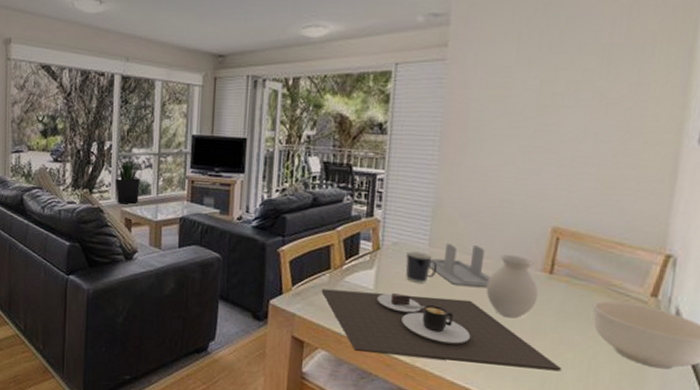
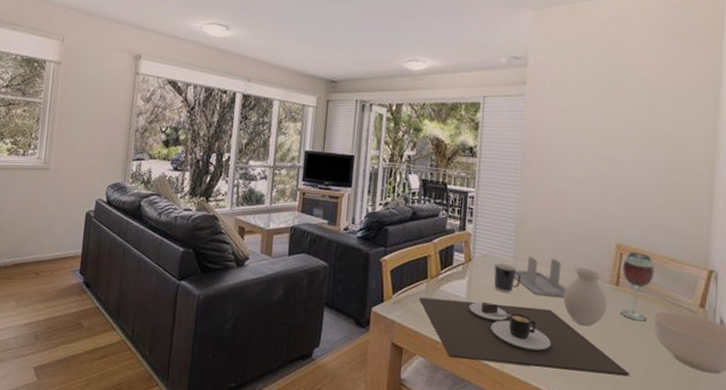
planter: present [115,158,140,205] -> none [231,169,255,213]
wineglass: none [553,236,598,313] -> present [620,252,655,322]

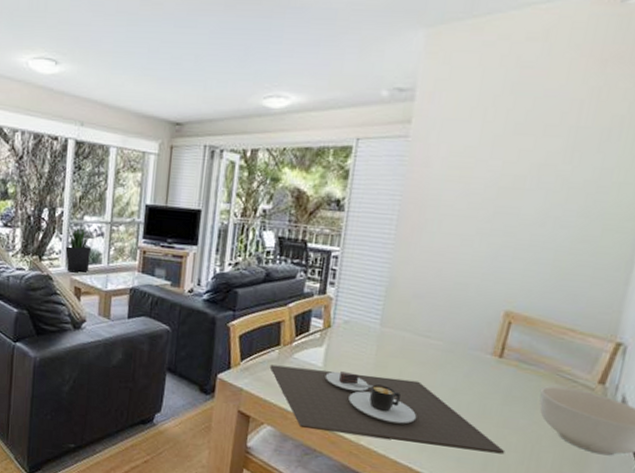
planter: none [231,169,255,213] -> present [65,226,91,273]
mug: present [493,263,522,293] -> none [355,330,388,363]
napkin holder: present [514,257,567,297] -> none [378,324,440,369]
vase: present [563,267,608,327] -> none [434,336,487,401]
wineglass: present [620,252,655,322] -> none [500,320,549,397]

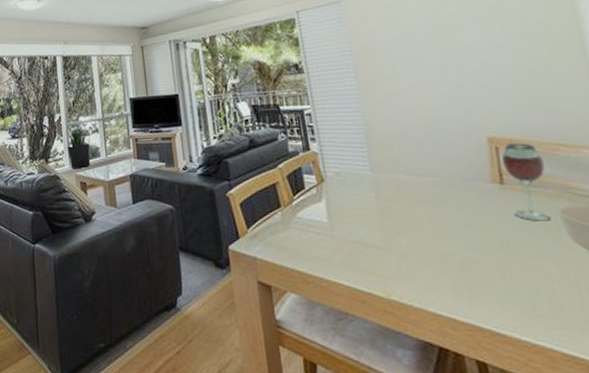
place setting: present [269,364,506,453] -> none [276,222,549,291]
wineglass: none [500,320,549,397] -> present [501,143,551,221]

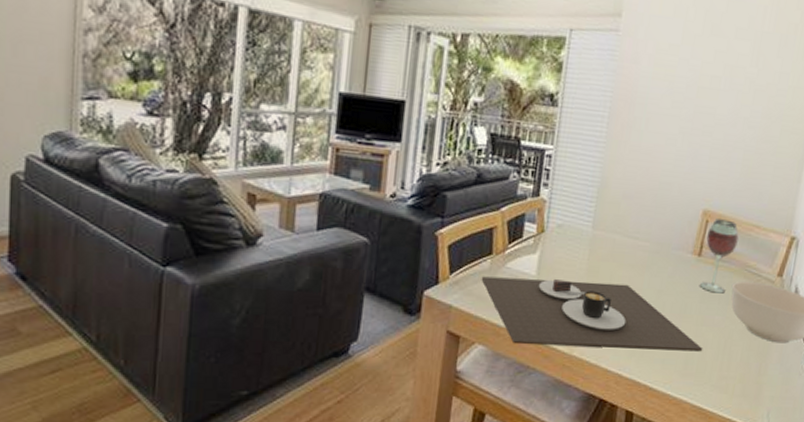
planter: present [67,128,91,169] -> none [235,116,269,176]
place setting: none [276,222,549,291] -> present [481,276,703,351]

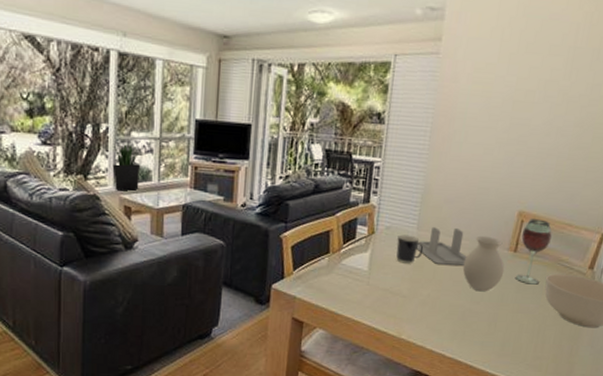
planter: none [235,116,269,176] -> present [112,142,140,192]
place setting: present [481,276,703,351] -> none [320,272,519,335]
mug: none [568,234,600,268] -> present [396,234,424,264]
napkin holder: none [591,226,647,271] -> present [416,227,467,265]
vase: none [642,236,688,302] -> present [462,235,505,292]

